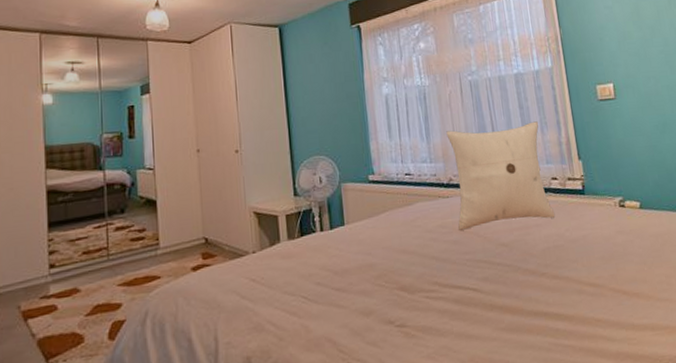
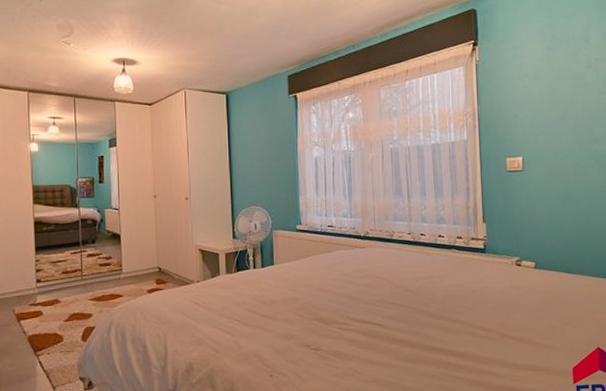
cushion: present [446,121,556,230] -> none [366,187,457,276]

